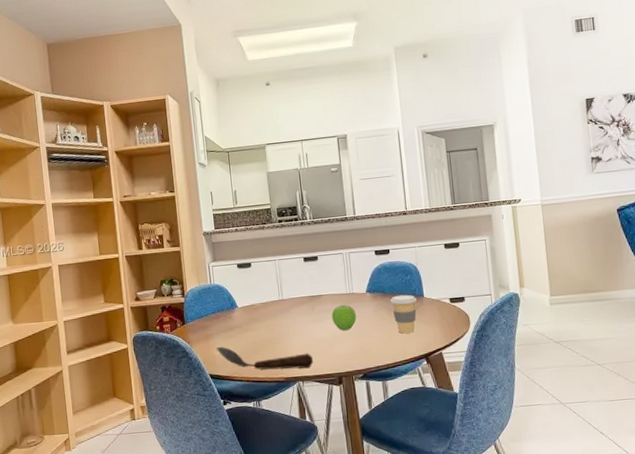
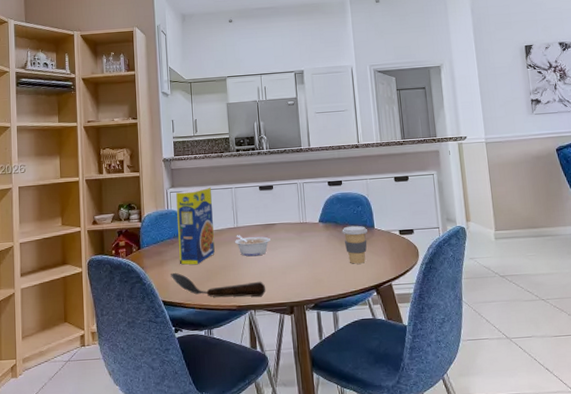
legume: none [218,259,260,339] -> present [176,187,215,265]
legume: none [279,307,317,329] -> present [234,235,271,257]
fruit: present [332,305,357,330] -> none [285,234,310,259]

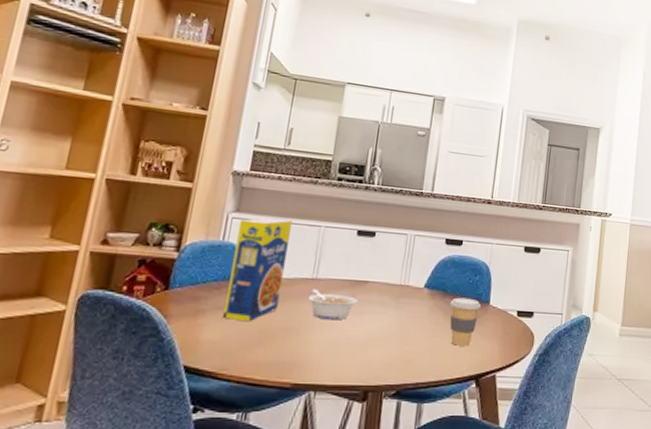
spoon: present [171,272,266,298] -> none [205,328,338,375]

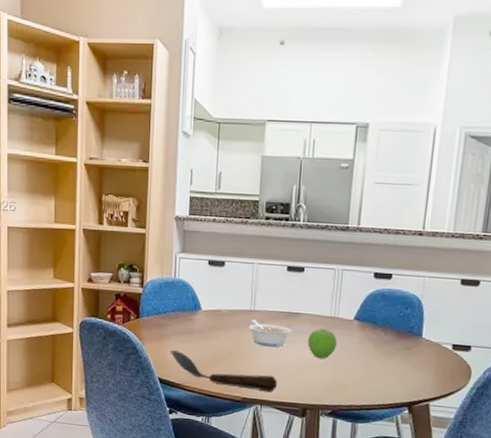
spoon: none [205,328,338,375] -> present [171,349,278,393]
legume: present [222,217,292,322] -> none [181,257,229,346]
fruit: none [374,298,406,331] -> present [308,329,338,359]
coffee cup: present [449,297,481,346] -> none [380,329,412,376]

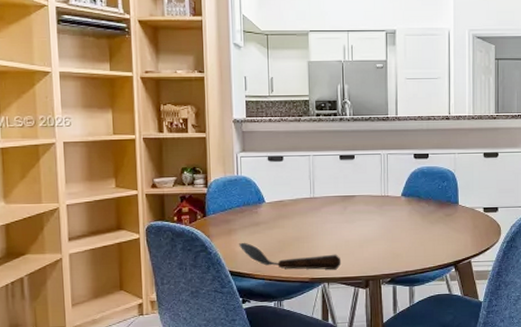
legume: present [248,319,292,347] -> none [309,206,349,229]
fruit: present [308,329,338,359] -> none [364,207,390,233]

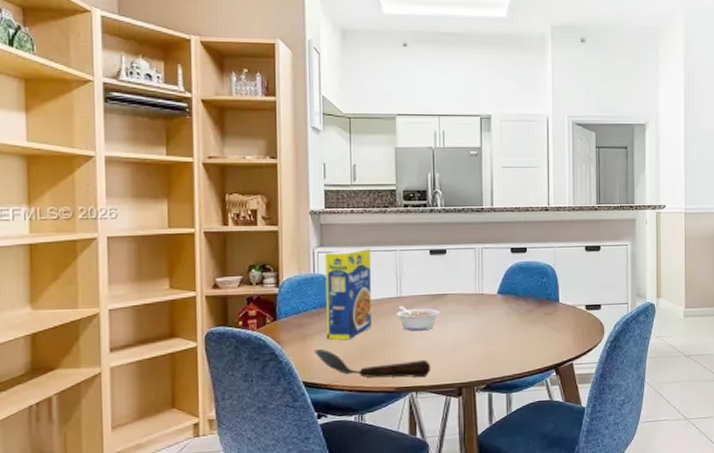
legume: none [247,153,288,235] -> present [325,248,371,340]
legume: none [309,206,349,229] -> present [396,306,440,331]

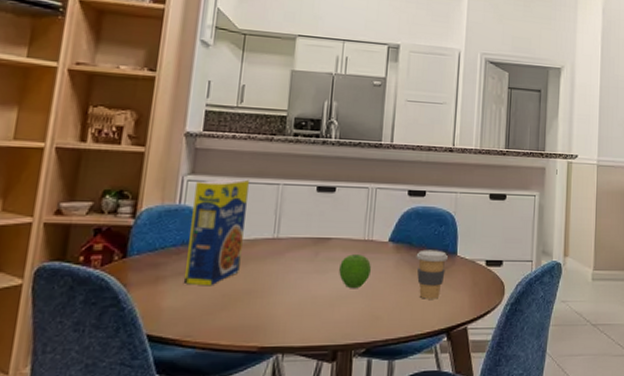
spoon: present [315,348,431,378] -> none [167,295,304,336]
legume: present [396,306,440,331] -> none [269,249,321,280]
fruit: none [457,306,485,335] -> present [339,254,372,288]
coffee cup: none [523,298,551,341] -> present [416,249,448,299]

